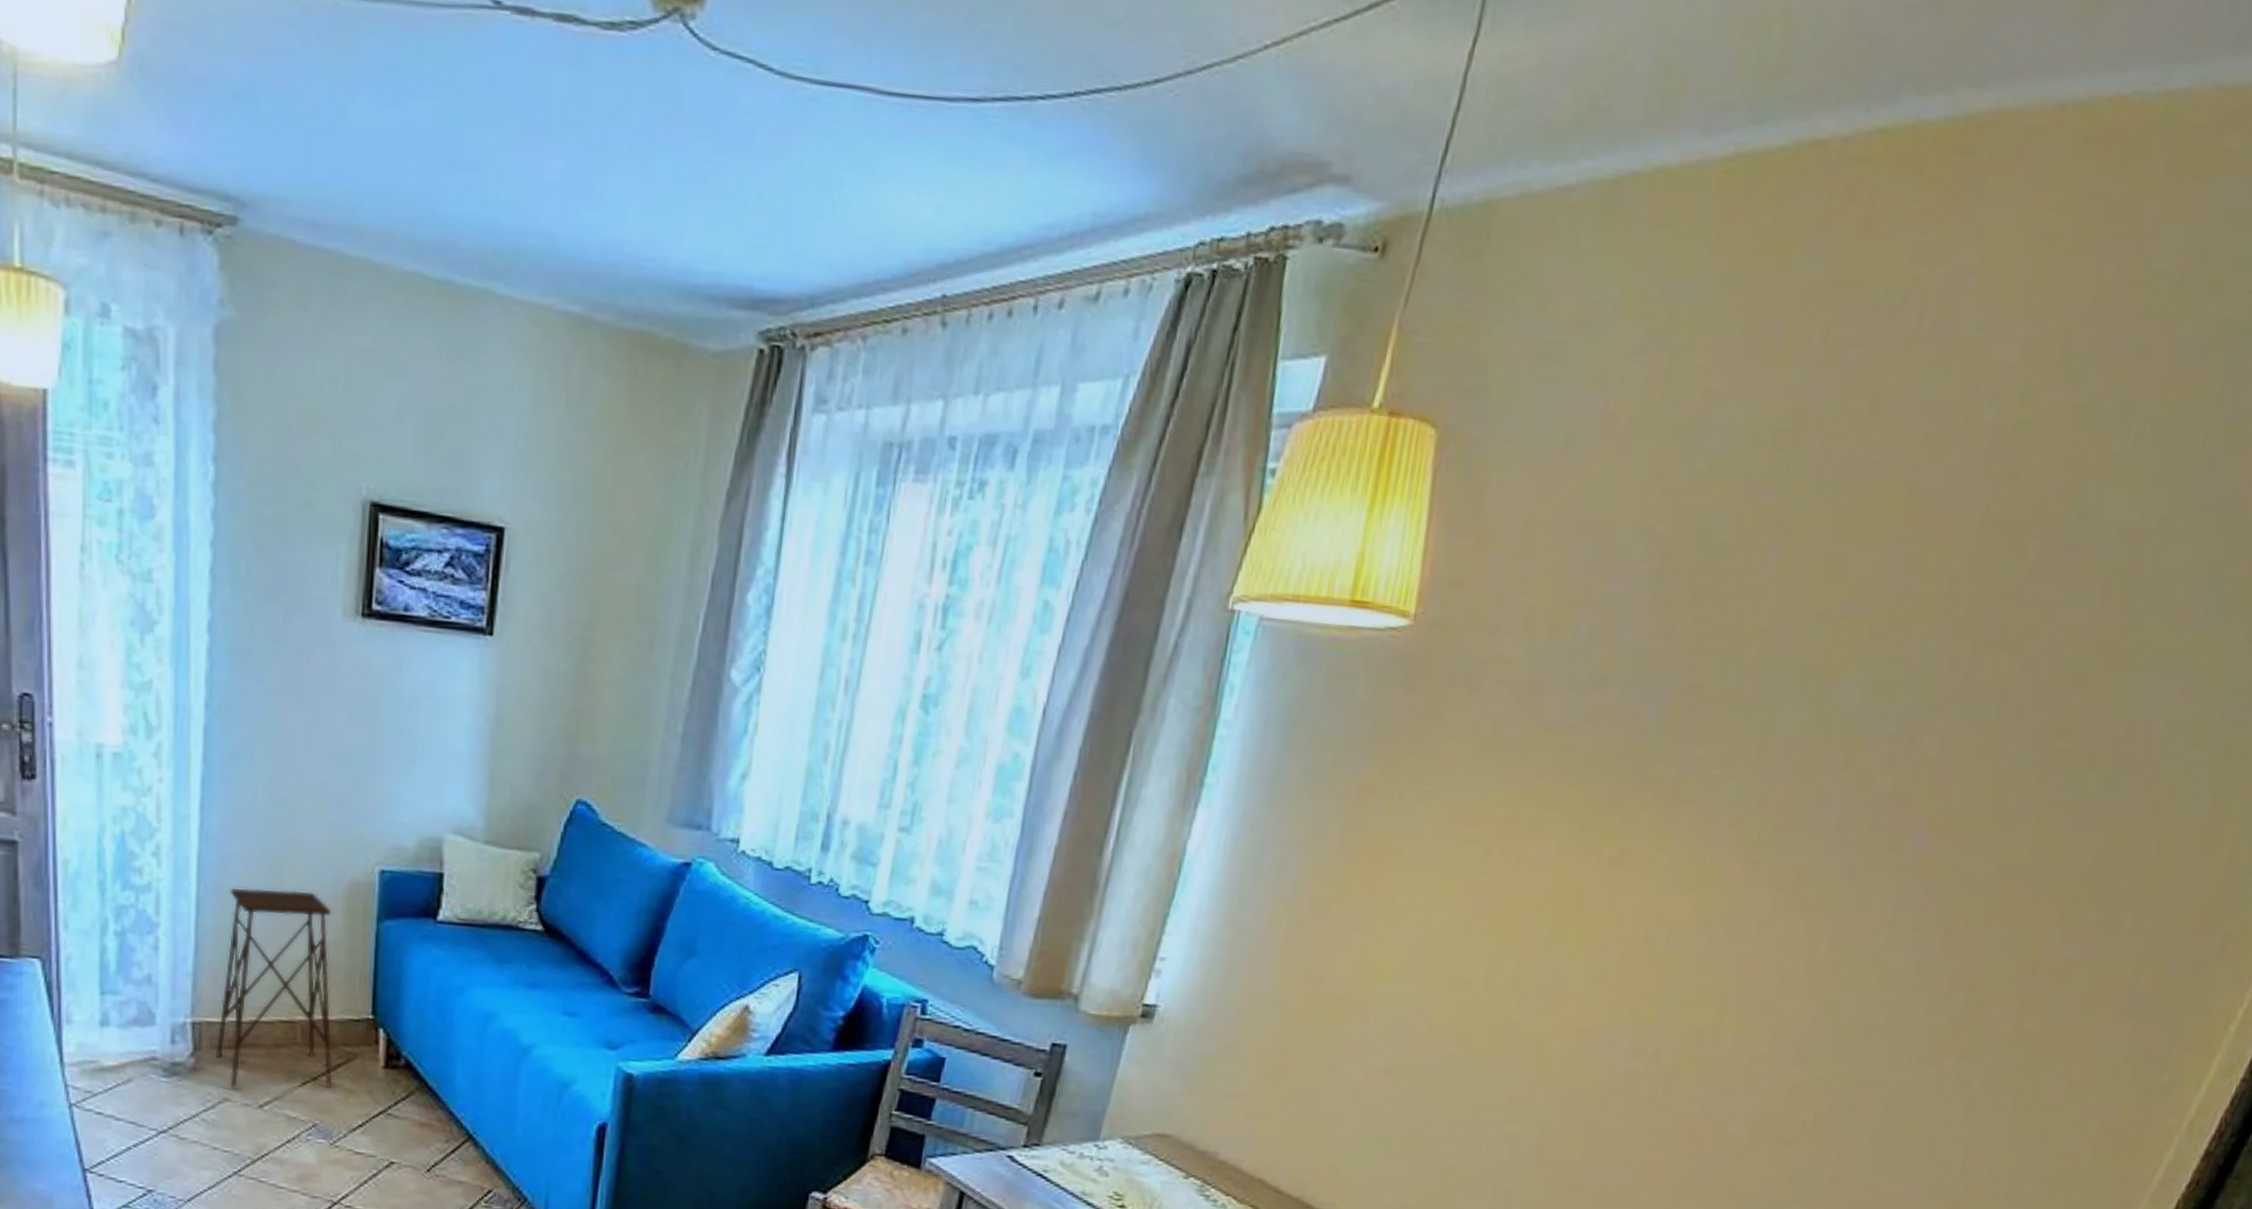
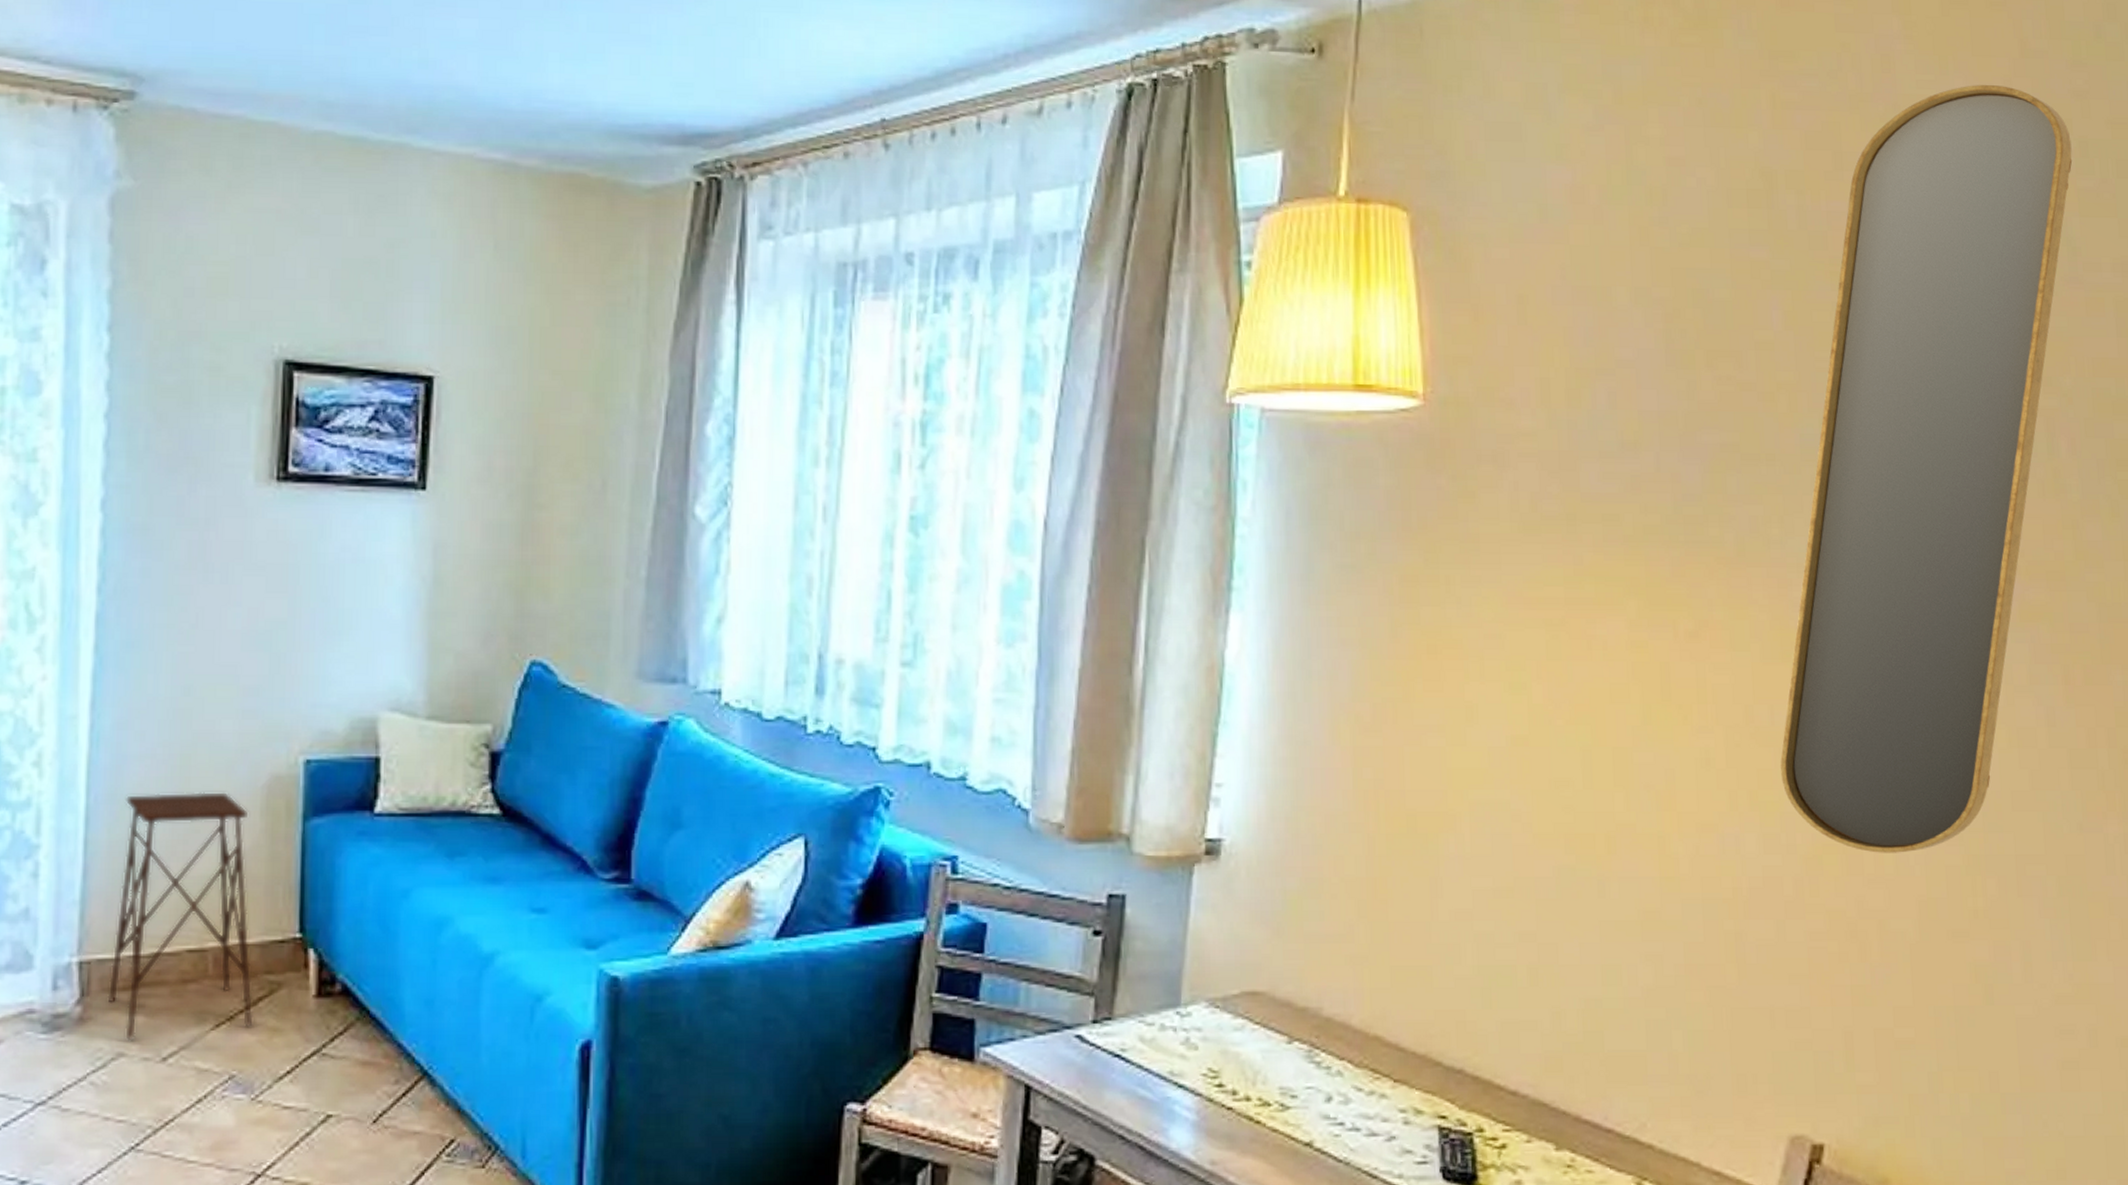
home mirror: none [1662,332,2117,1069] -> present [1780,85,2073,853]

